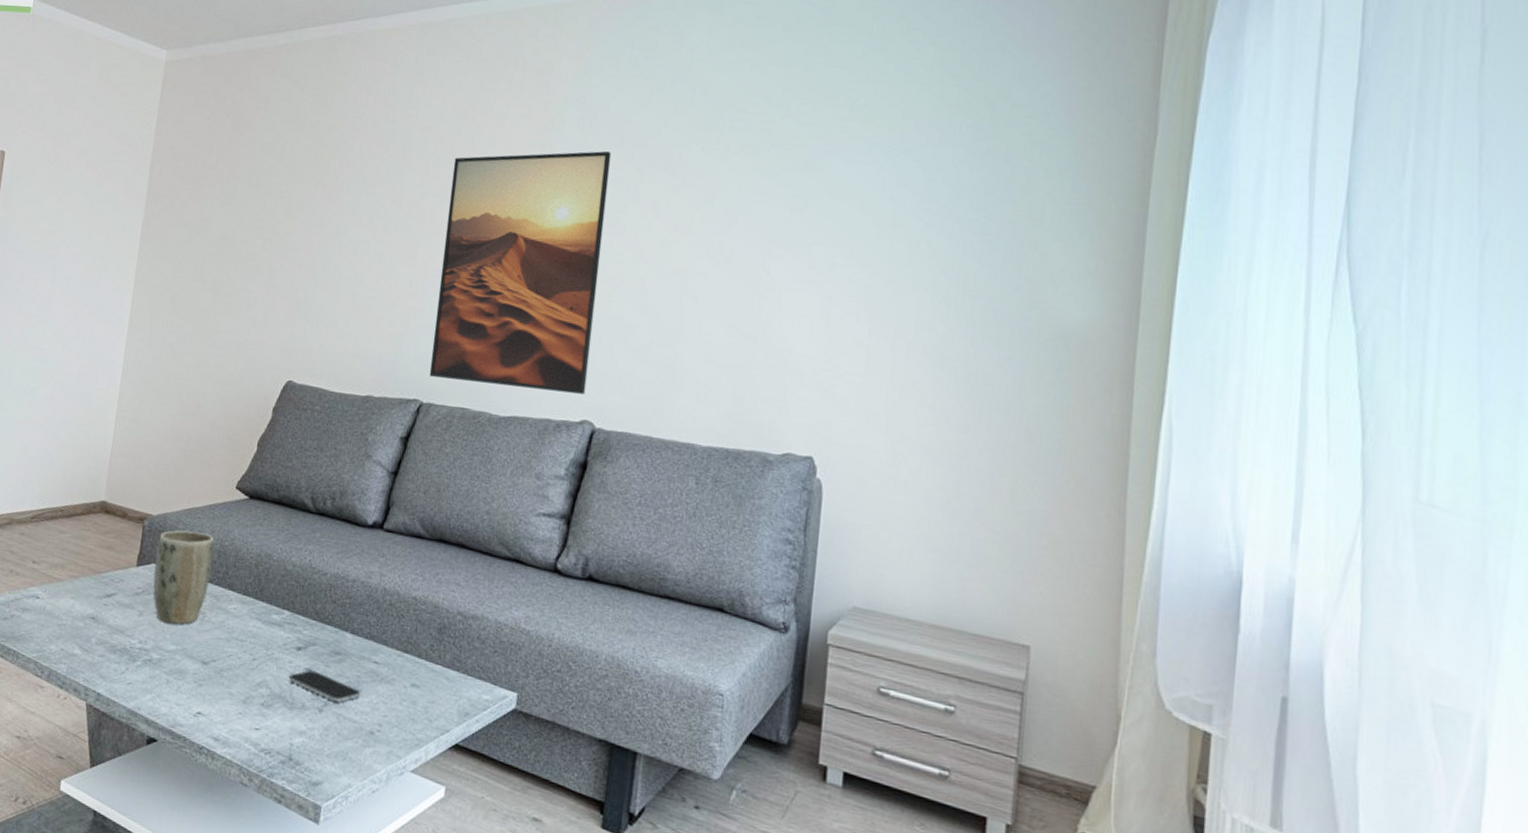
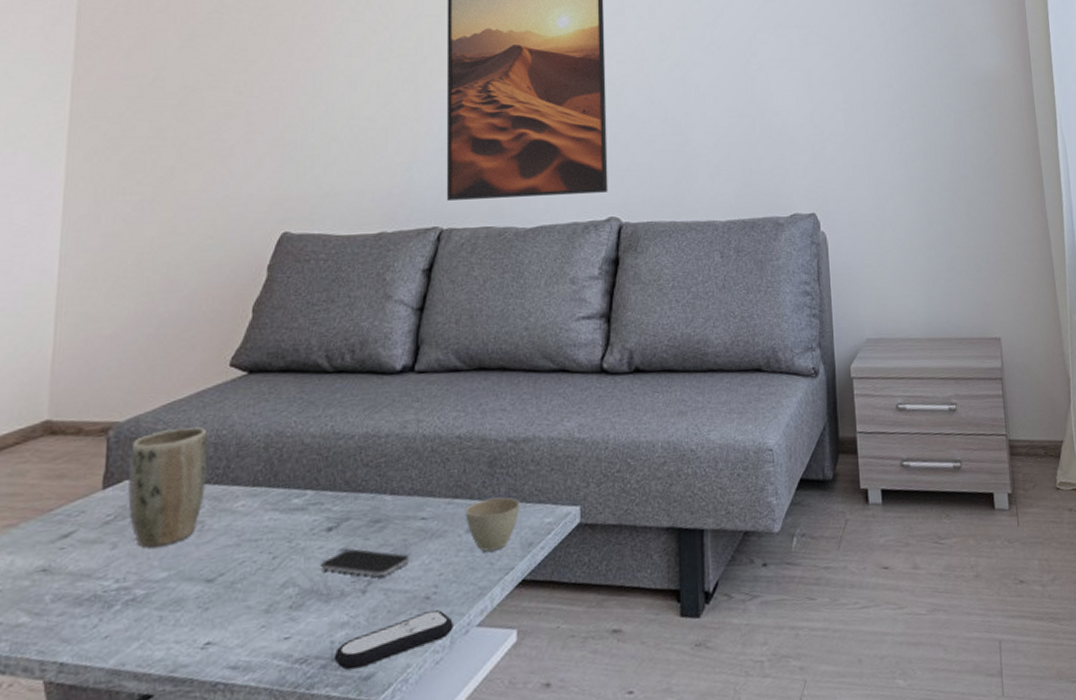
remote control: none [291,744,391,774] -> present [333,609,453,671]
cup: none [412,661,463,711] -> present [465,497,521,552]

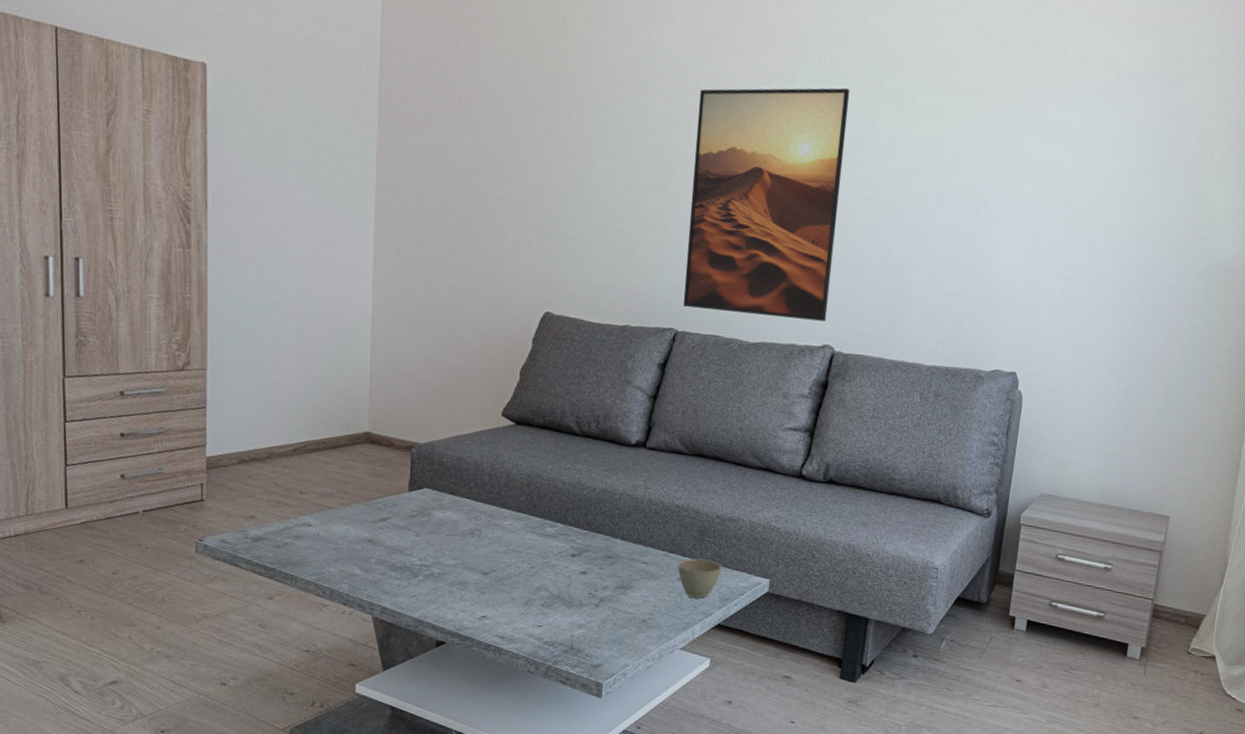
plant pot: present [128,427,208,547] -> none [427,456,485,541]
smartphone: present [321,548,410,578] -> none [566,573,633,599]
remote control: present [333,609,453,671] -> none [572,630,662,659]

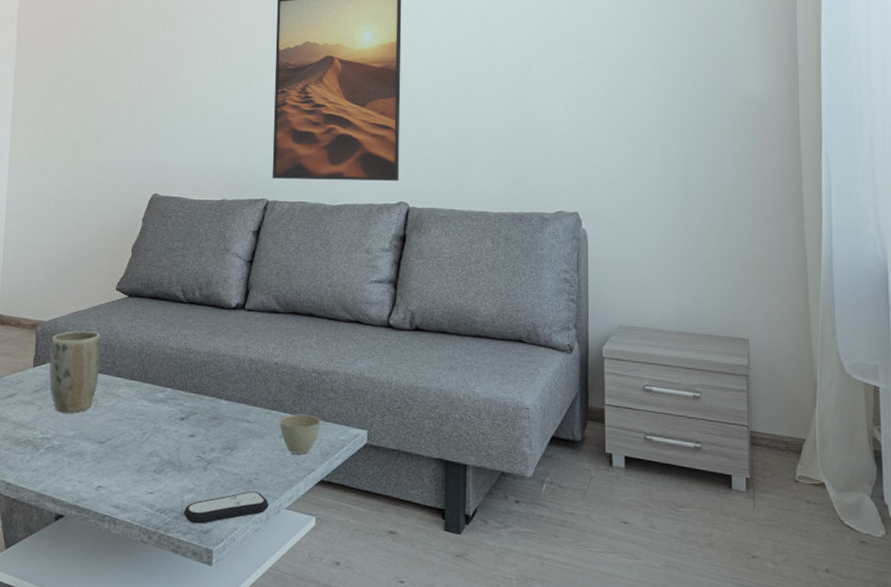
plant pot: none [427,456,485,541] -> present [49,331,101,413]
remote control: none [572,630,662,659] -> present [183,490,268,524]

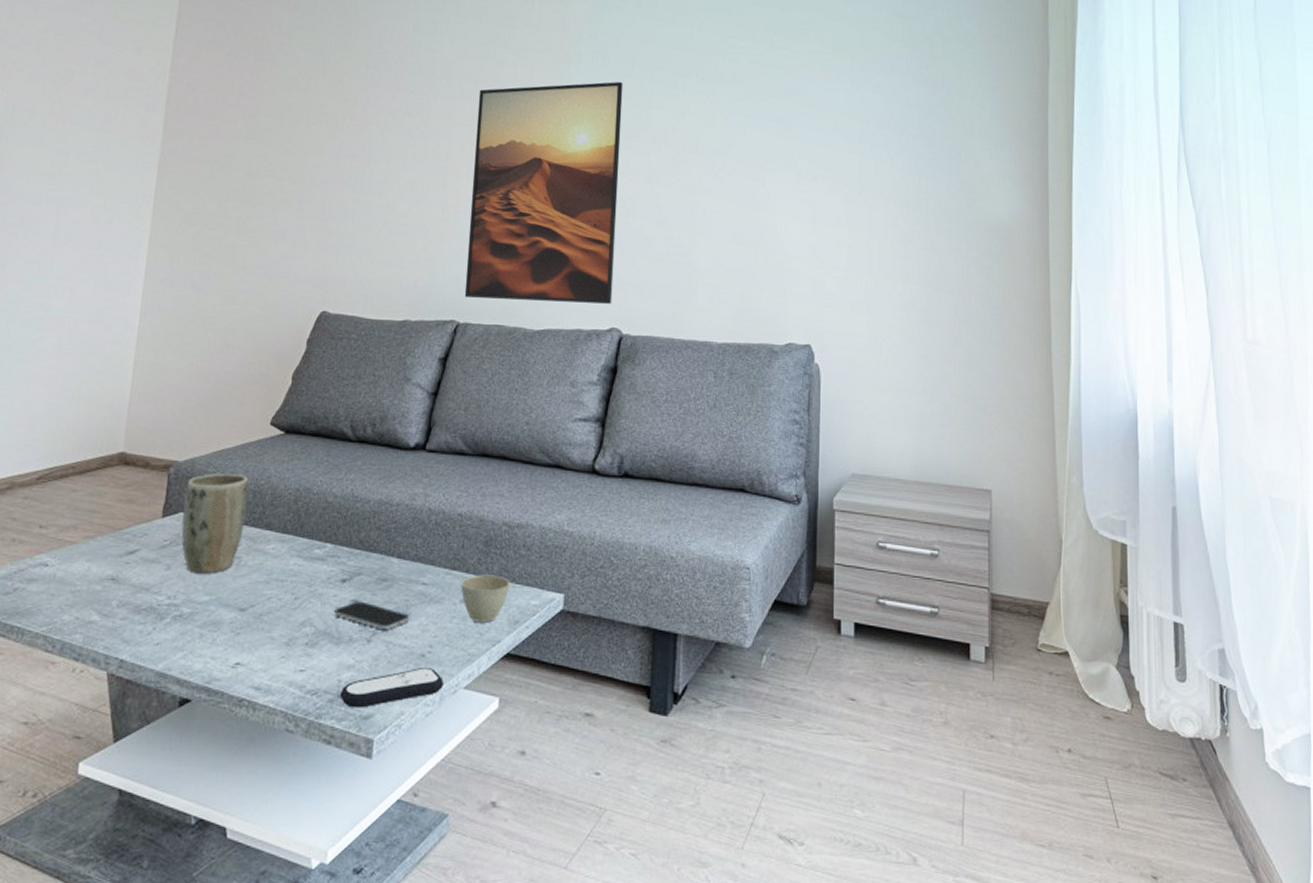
smartphone: none [176,436,238,460] -> present [334,601,410,630]

